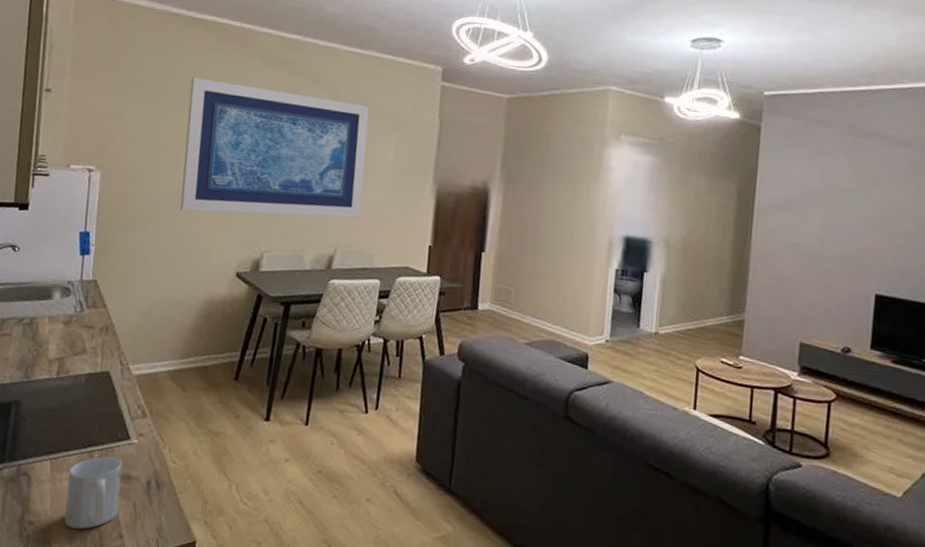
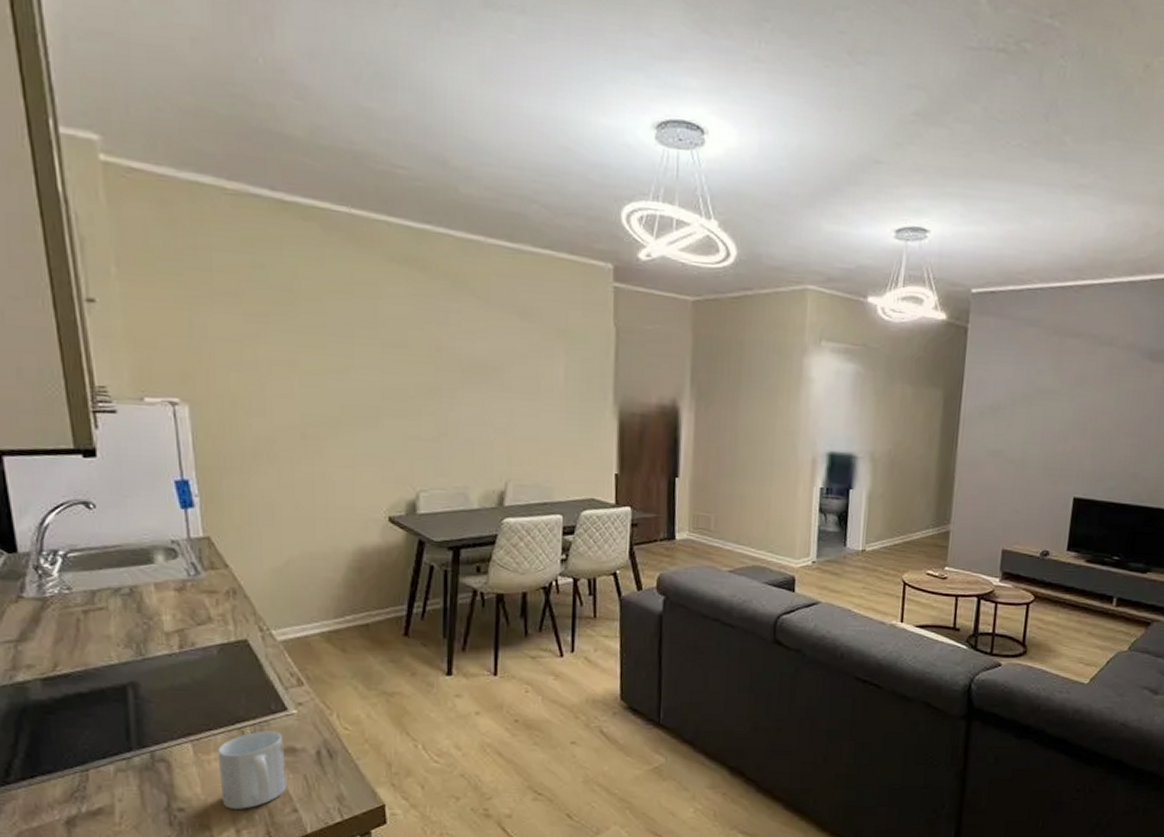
wall art: present [180,77,370,218] -> none [292,279,532,449]

